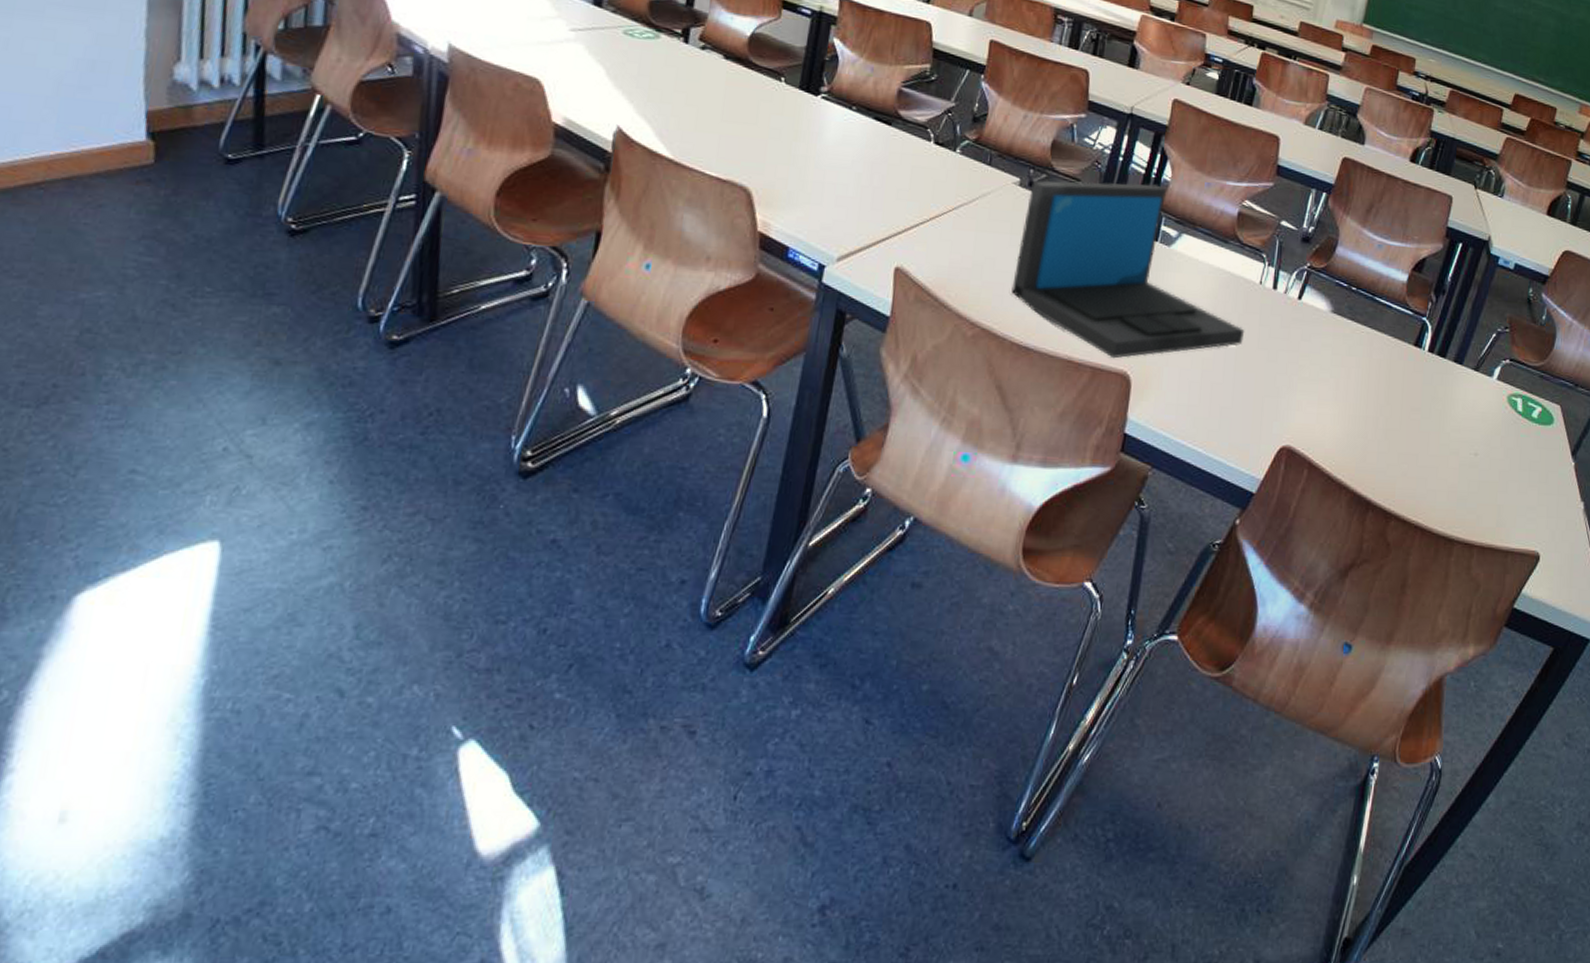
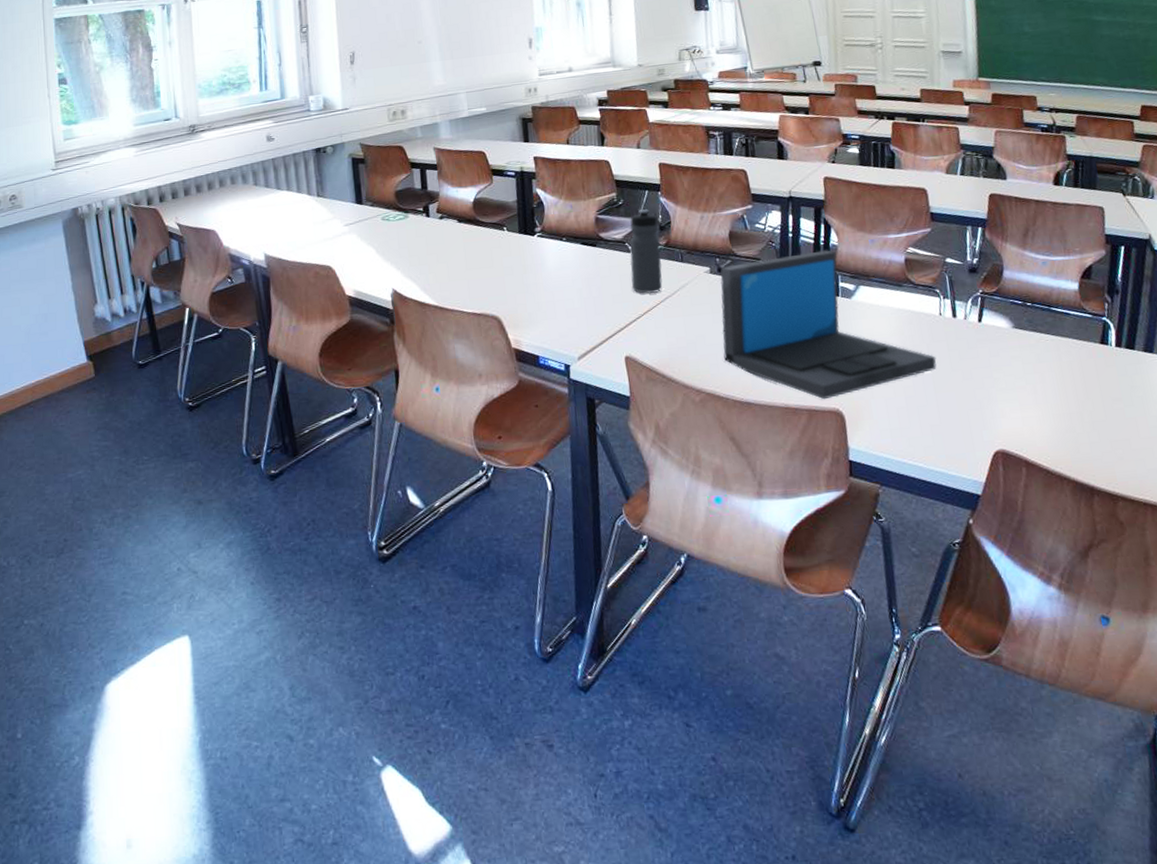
water bottle: none [922,92,974,198] -> present [629,209,663,294]

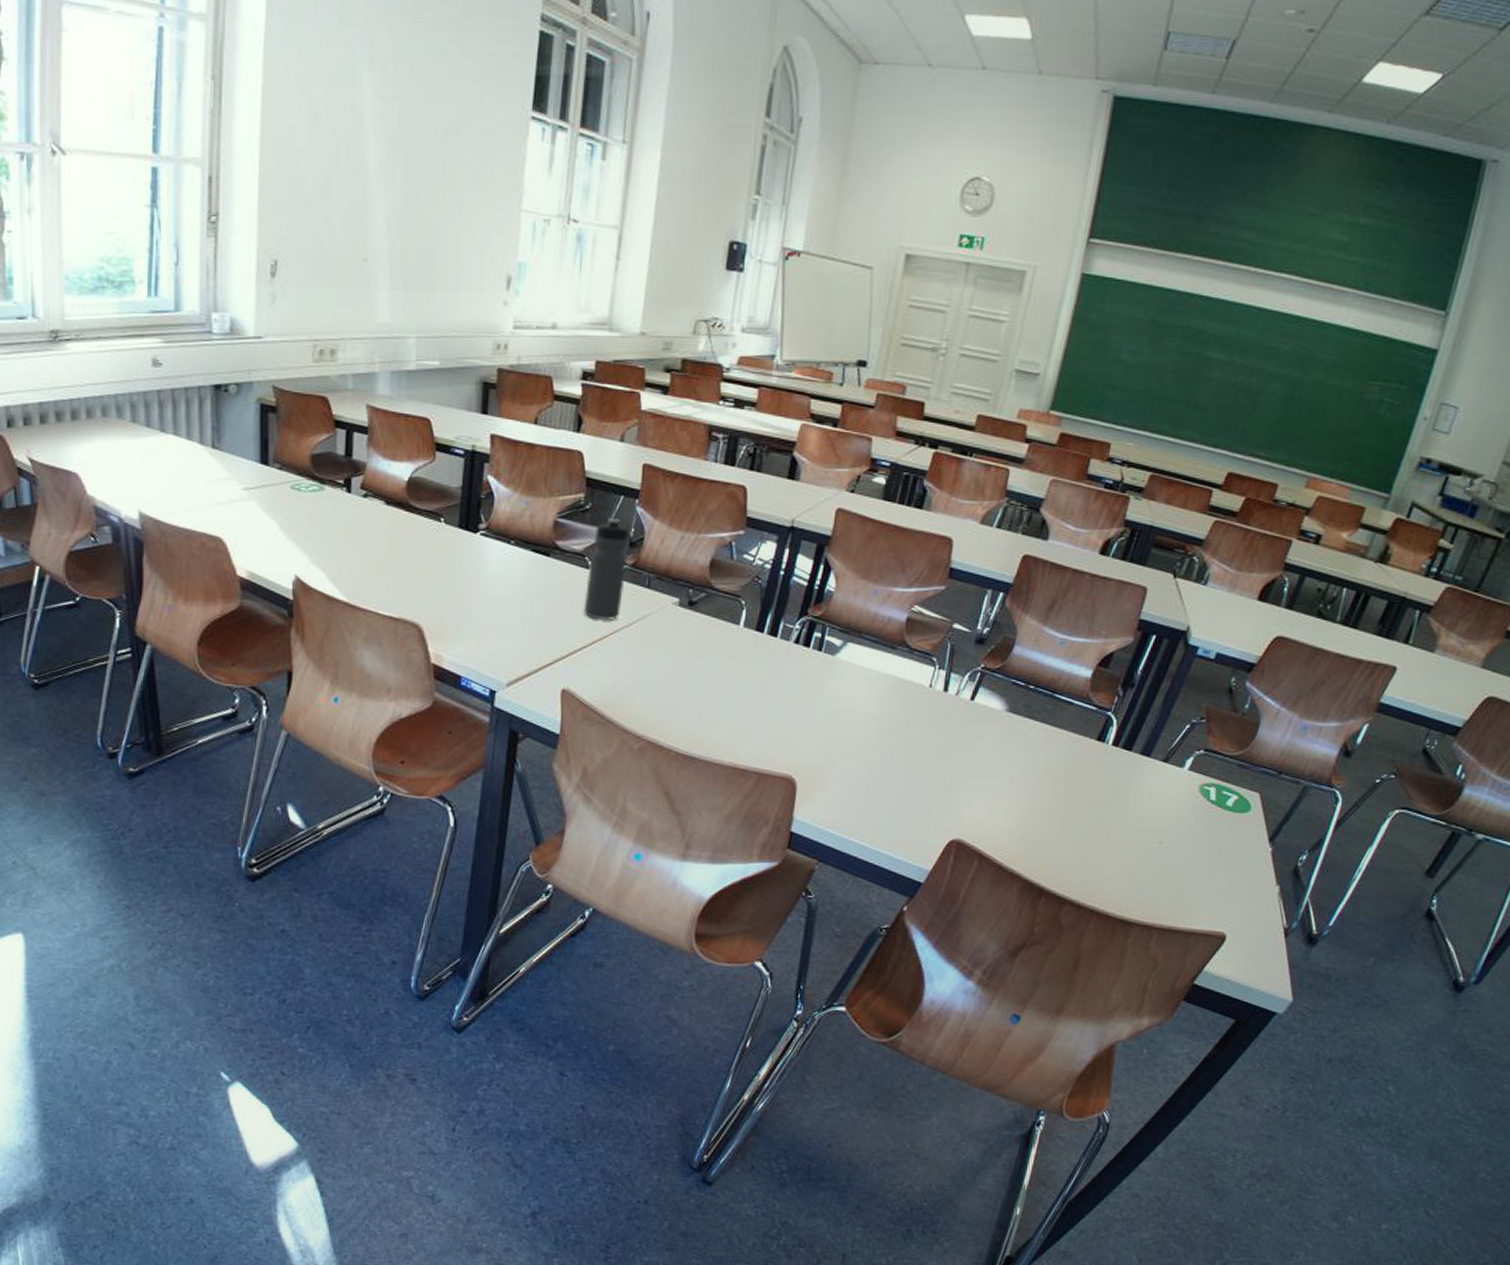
laptop: present [720,250,937,400] -> none [675,595,913,764]

